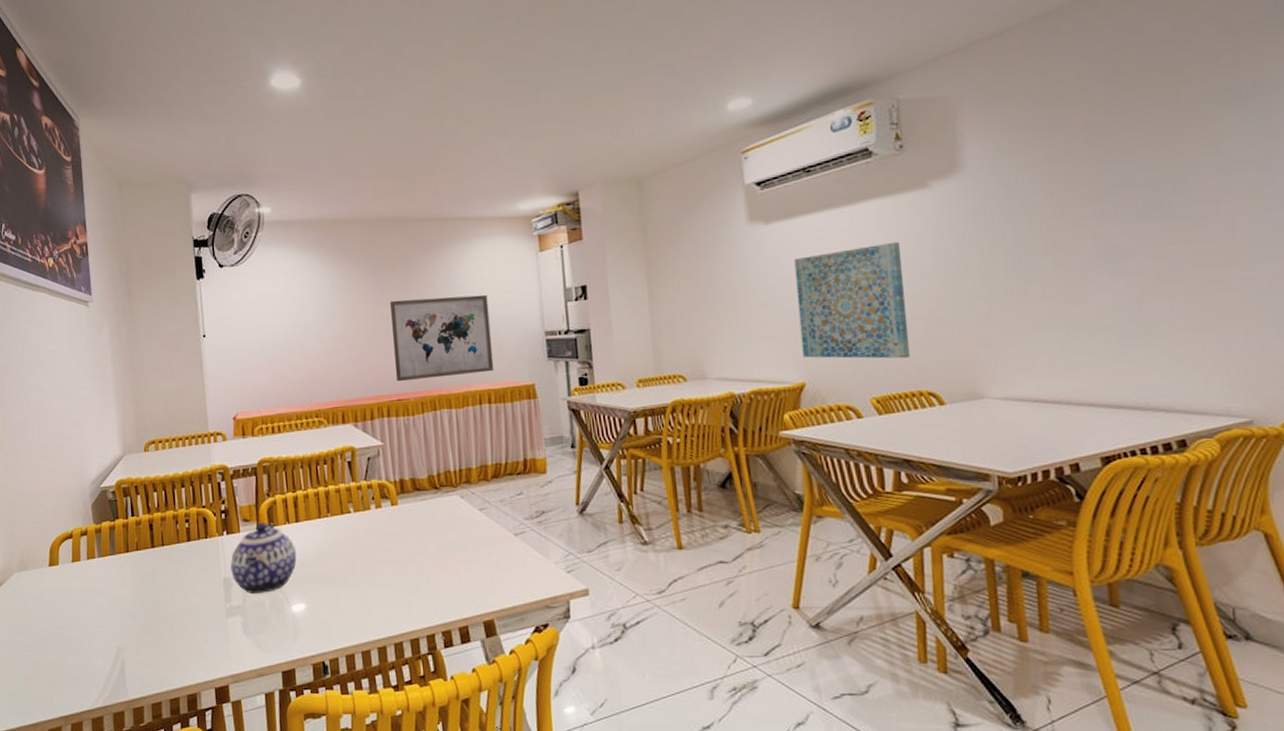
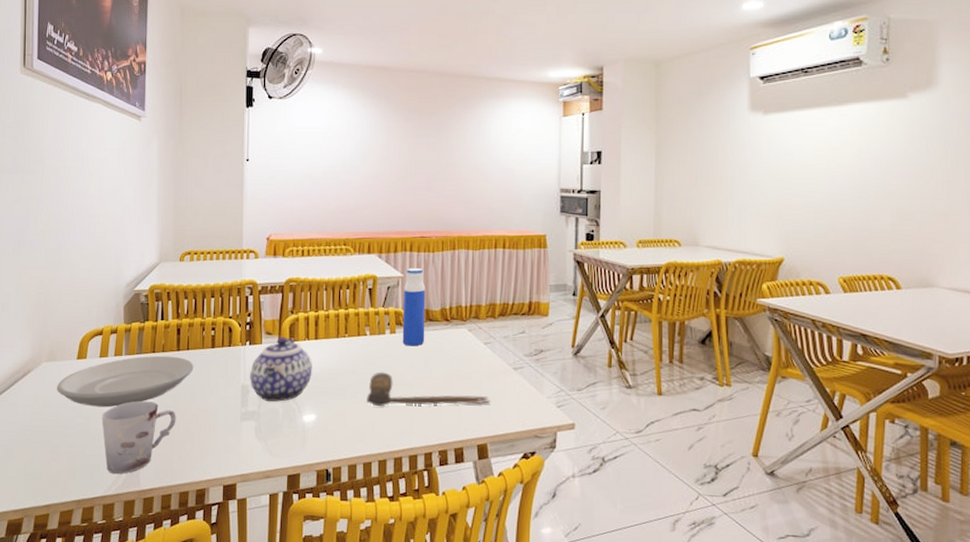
plate: none [31,554,171,615] -> present [57,355,194,408]
cup: none [80,604,159,684] -> present [102,400,176,474]
spoon: none [358,551,493,588] -> present [367,372,491,406]
water bottle: none [384,434,414,520] -> present [402,268,426,346]
wall art: present [390,294,494,382] -> none [421,146,512,221]
wall art: present [794,241,911,359] -> none [784,142,878,246]

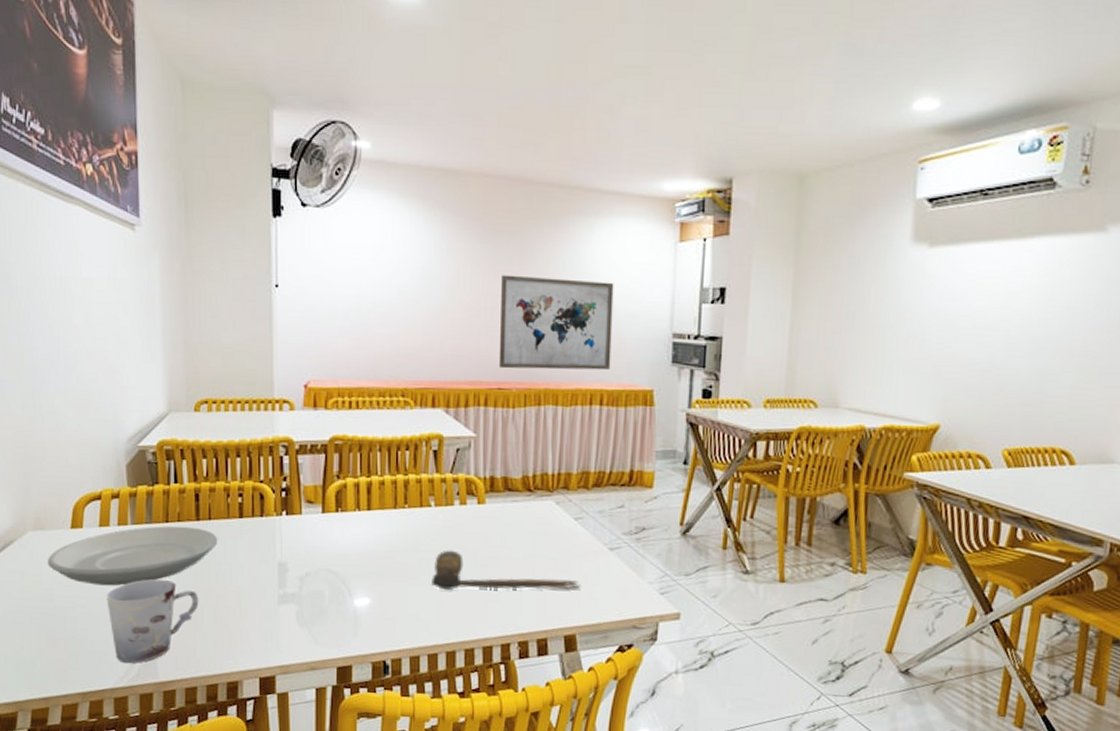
teapot: present [250,337,312,402] -> none [288,506,364,583]
water bottle: present [402,268,426,346] -> none [475,426,504,521]
wall art: none [421,146,512,221] -> present [498,274,614,371]

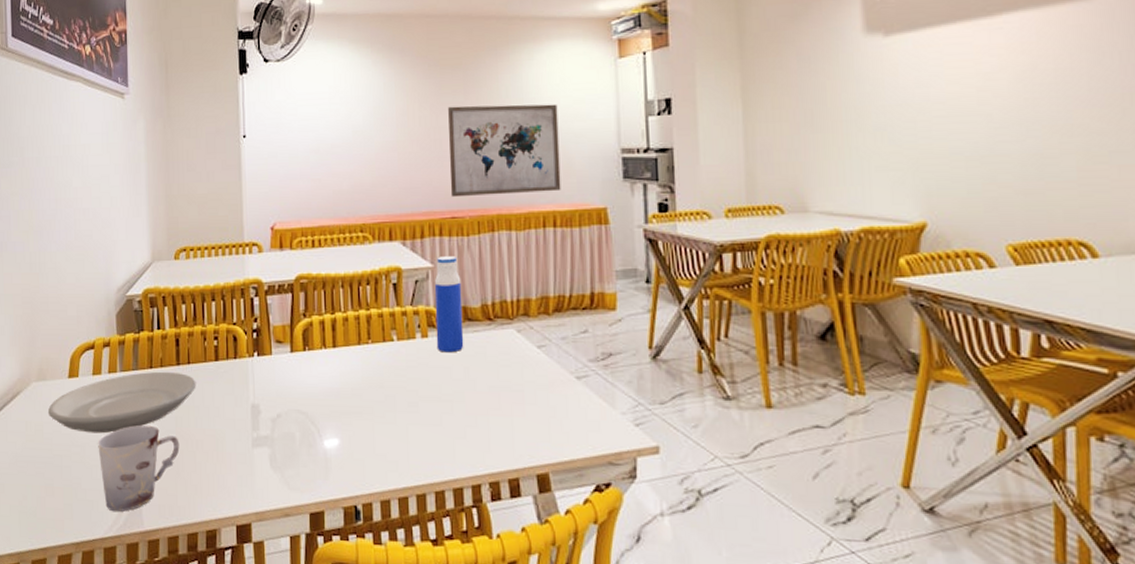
spoon: present [431,550,581,590] -> none [398,385,550,427]
water bottle: none [475,426,504,521] -> present [434,256,464,353]

